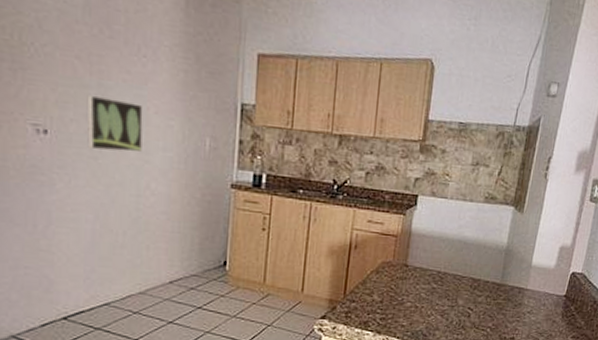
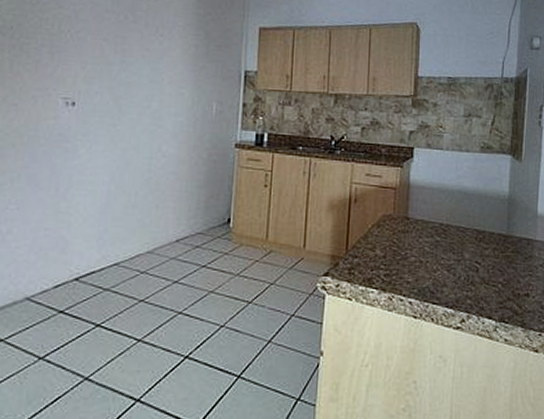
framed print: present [86,94,143,153] -> none [108,70,159,119]

